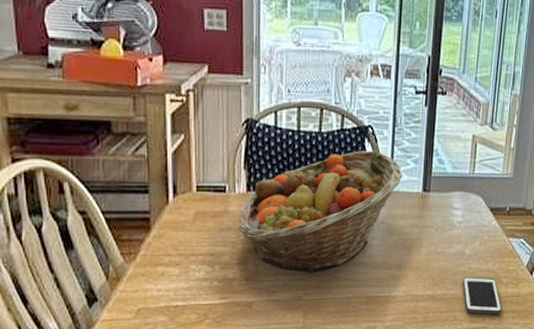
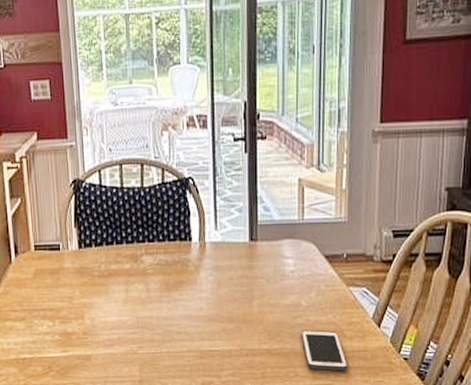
fruit basket: present [239,150,403,273] -> none [74,201,228,326]

